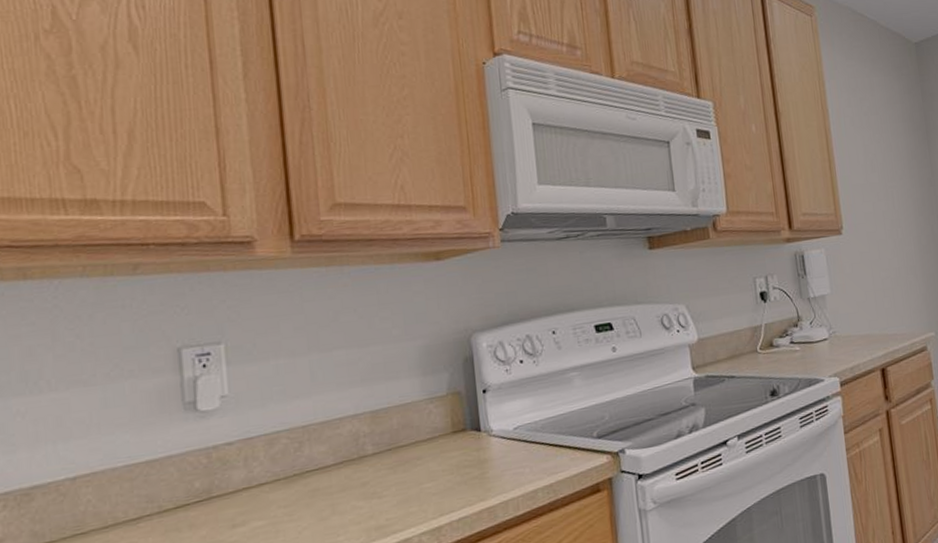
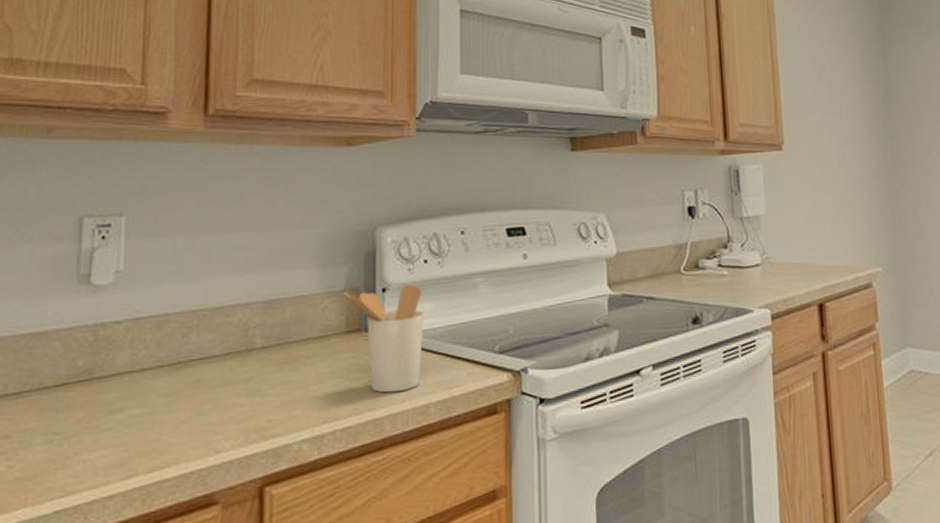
utensil holder: none [446,383,527,484] -> present [344,283,424,393]

